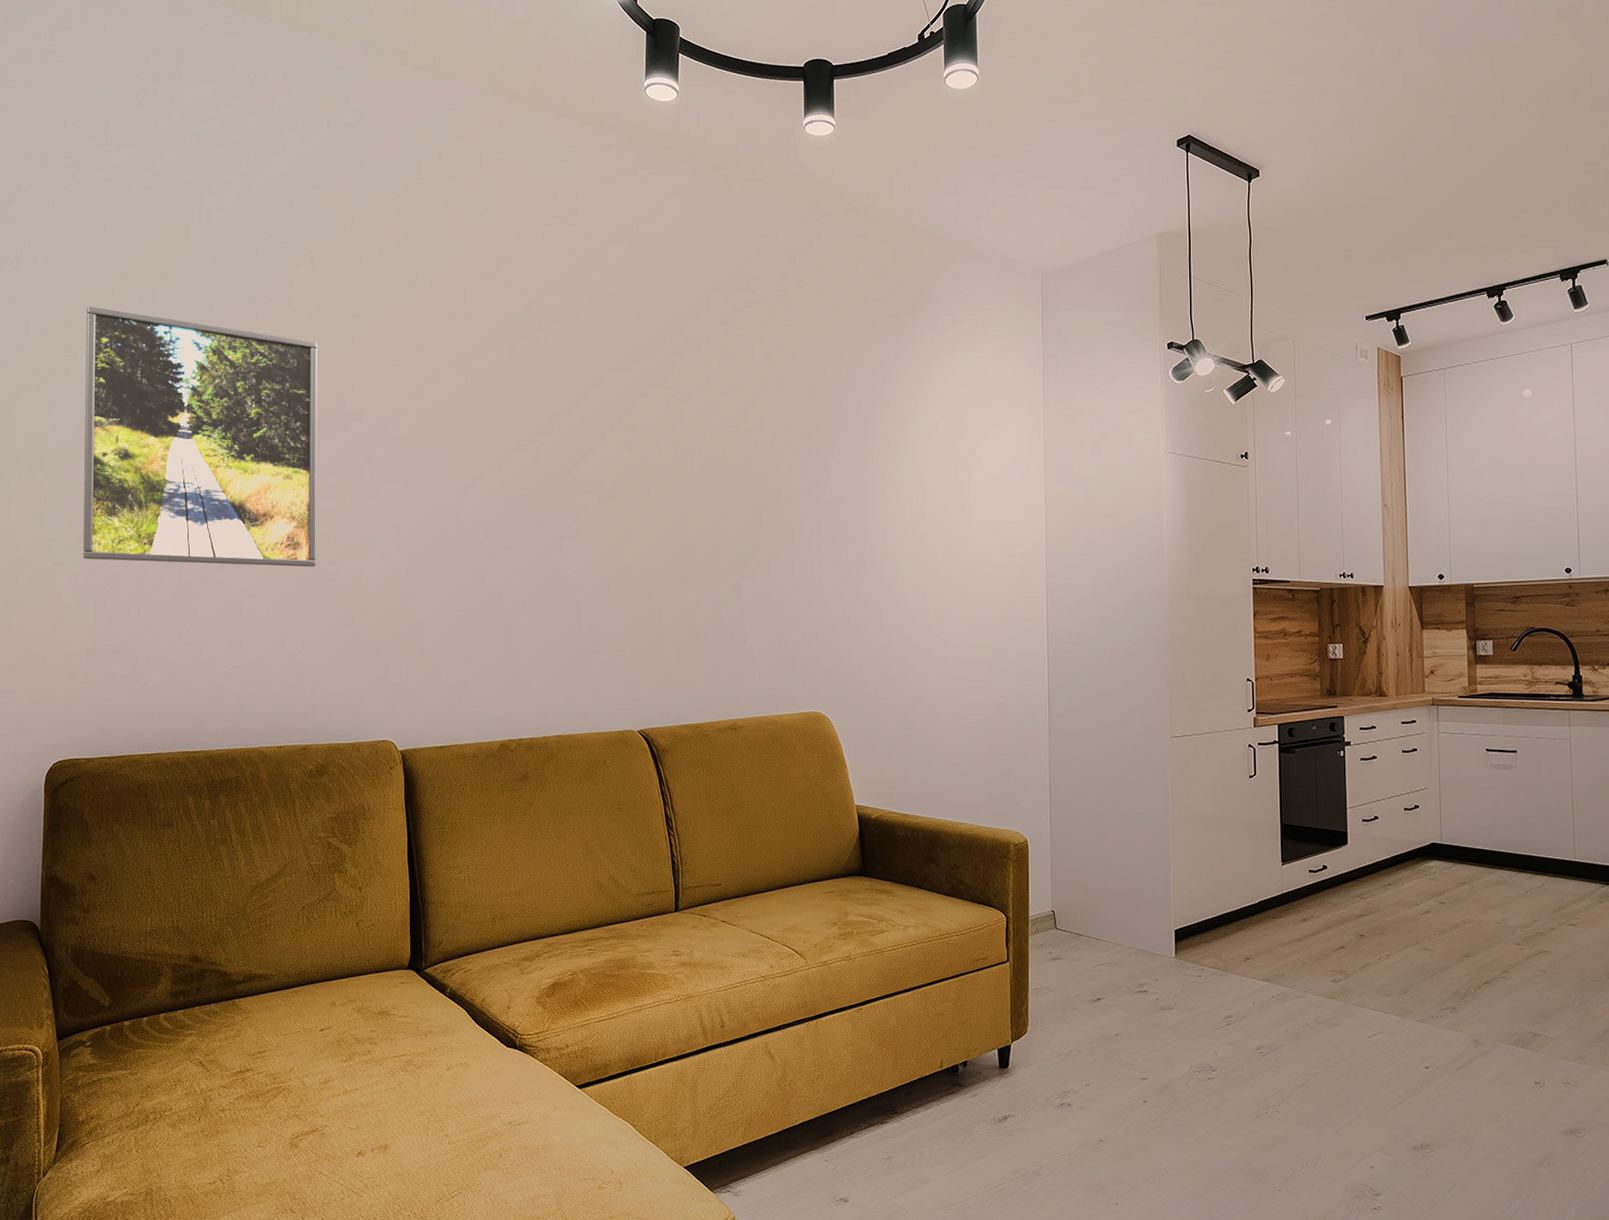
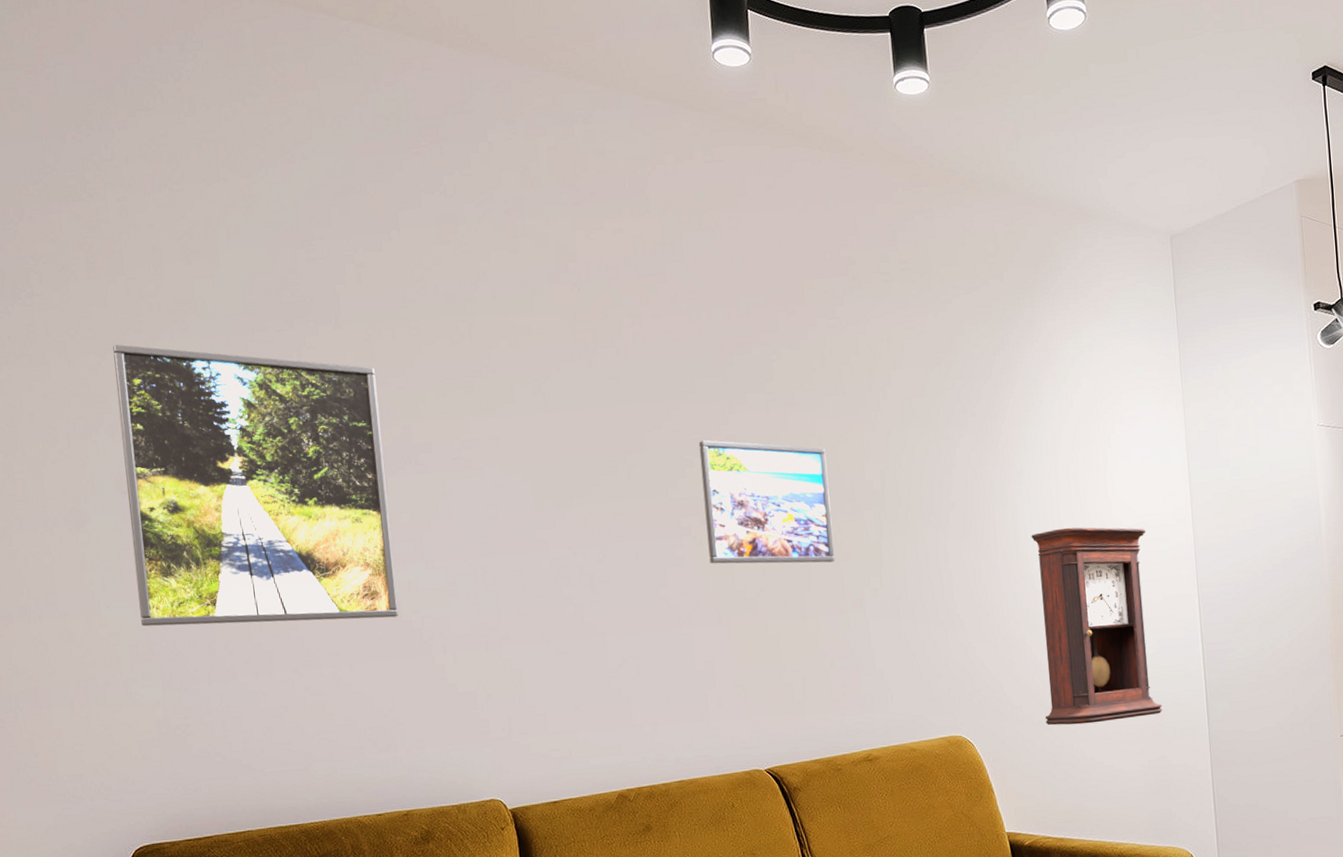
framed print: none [602,426,718,545] -> present [698,440,835,564]
pendulum clock: none [897,528,1008,710] -> present [1031,527,1163,726]

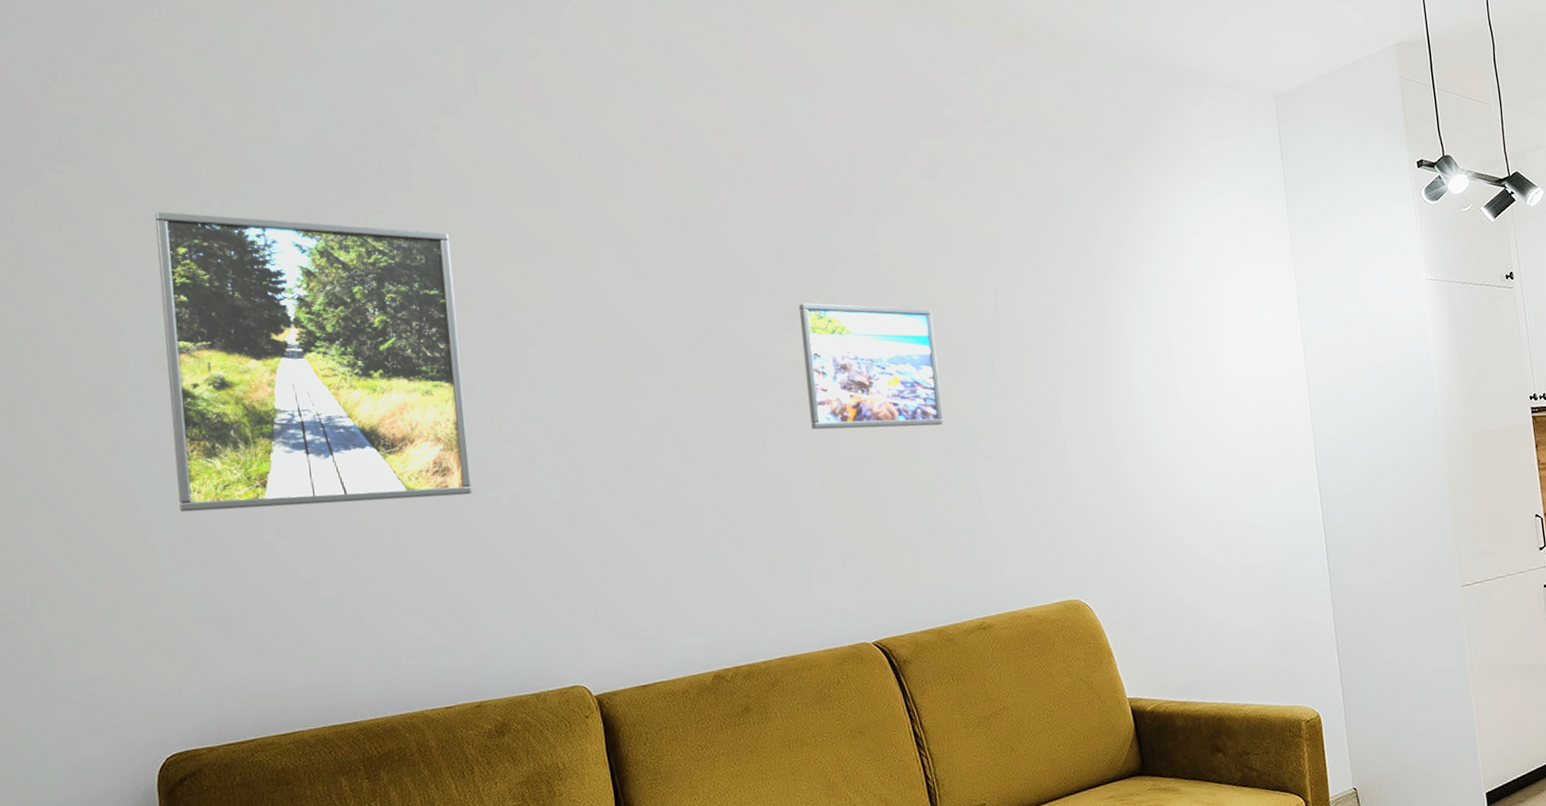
pendulum clock: present [1031,527,1163,726] -> none [1145,383,1284,586]

